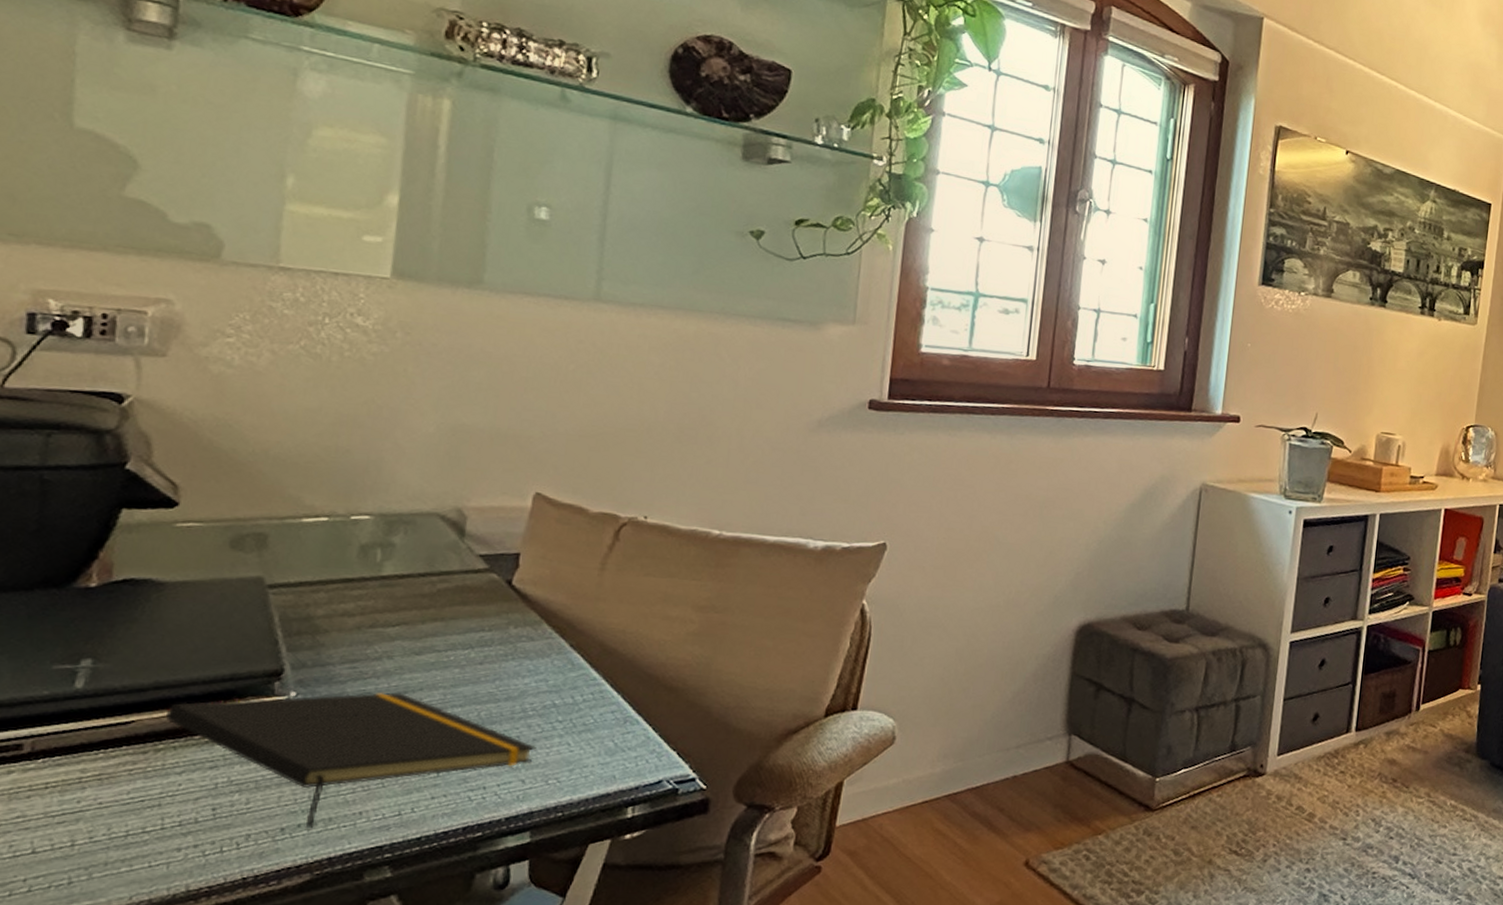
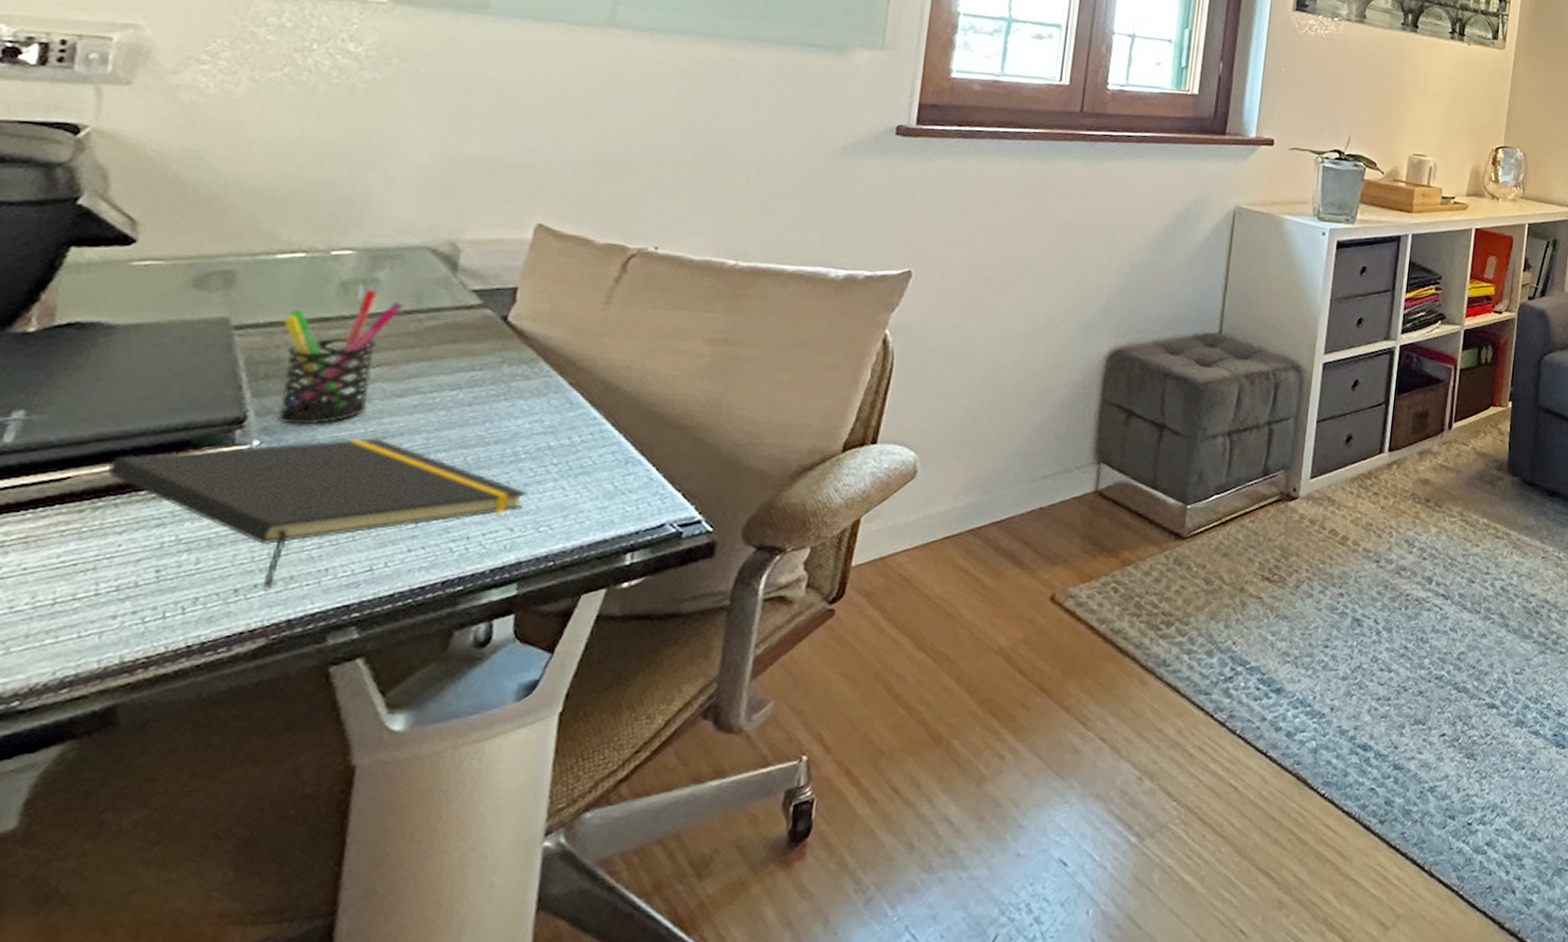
pen holder: none [310,552,418,679] -> present [277,289,404,425]

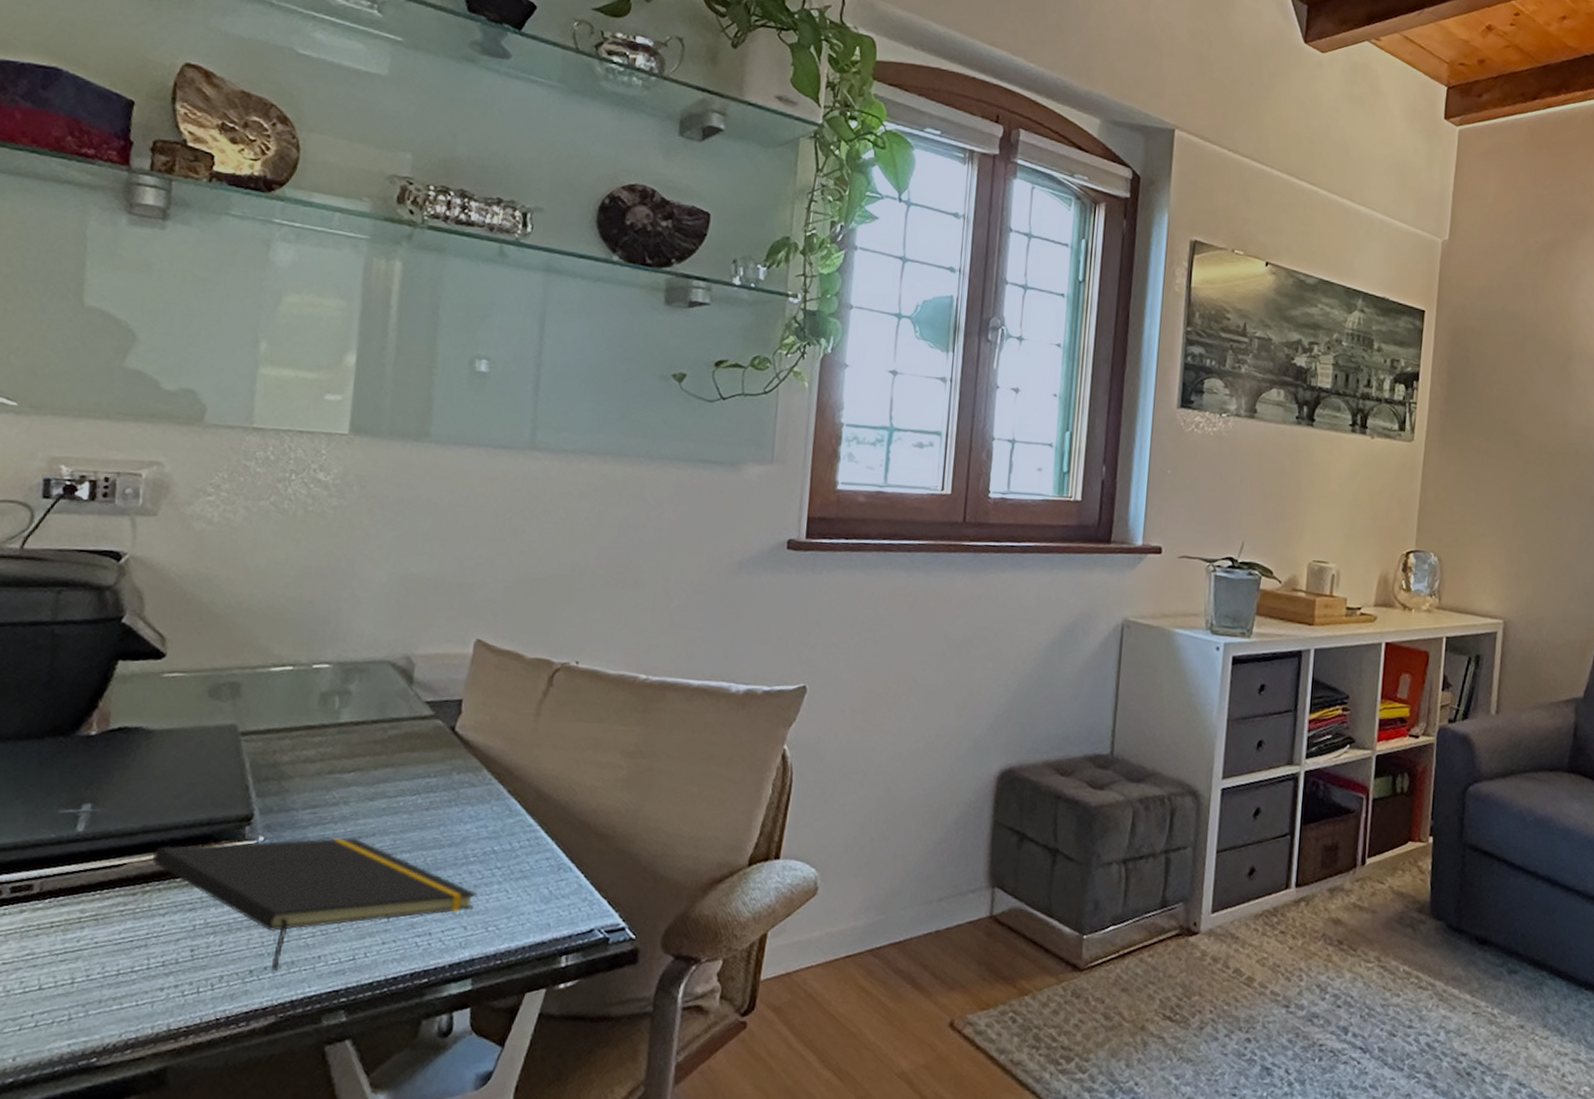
pen holder: present [277,289,404,425] -> none [276,700,371,824]

